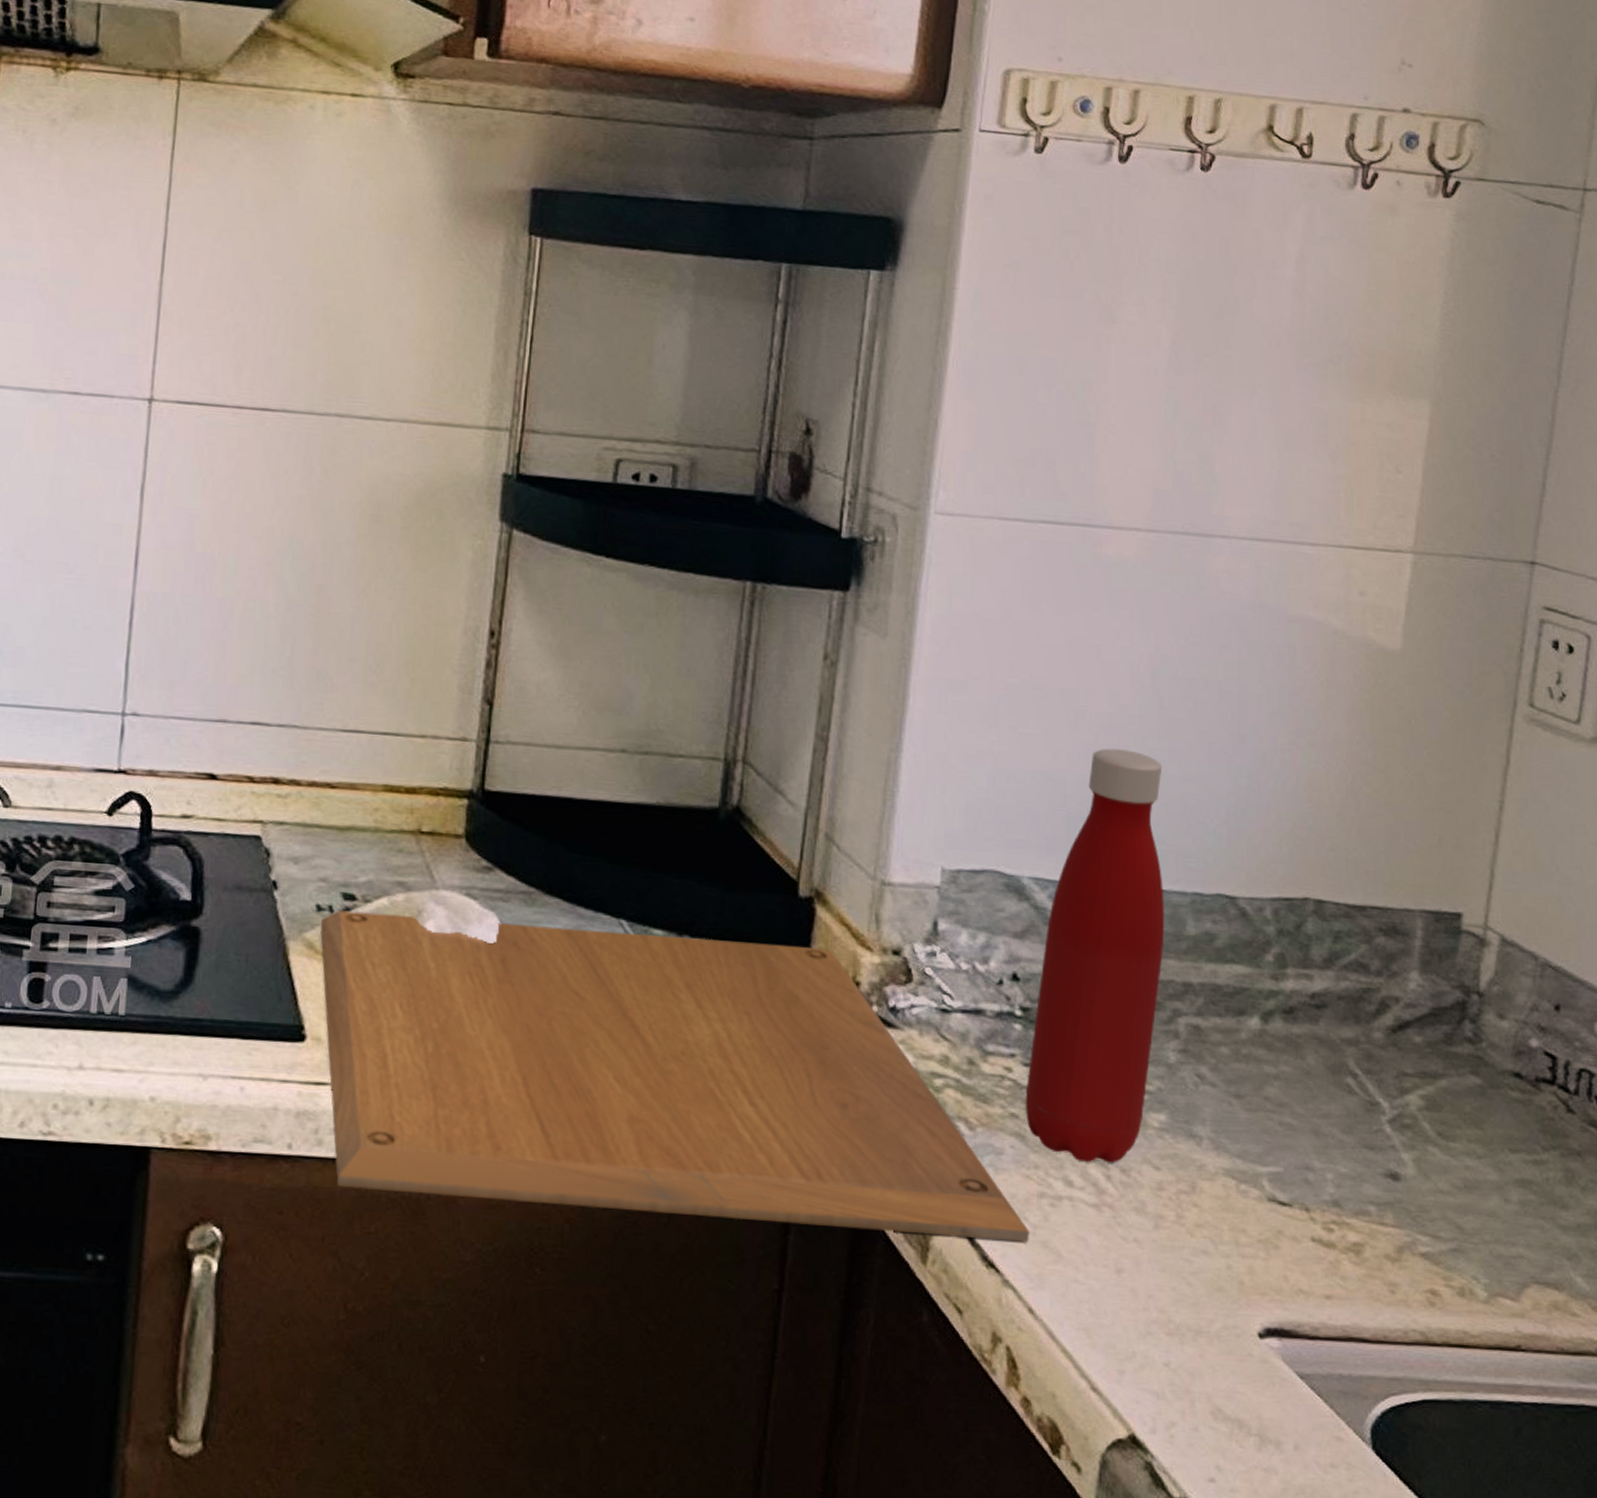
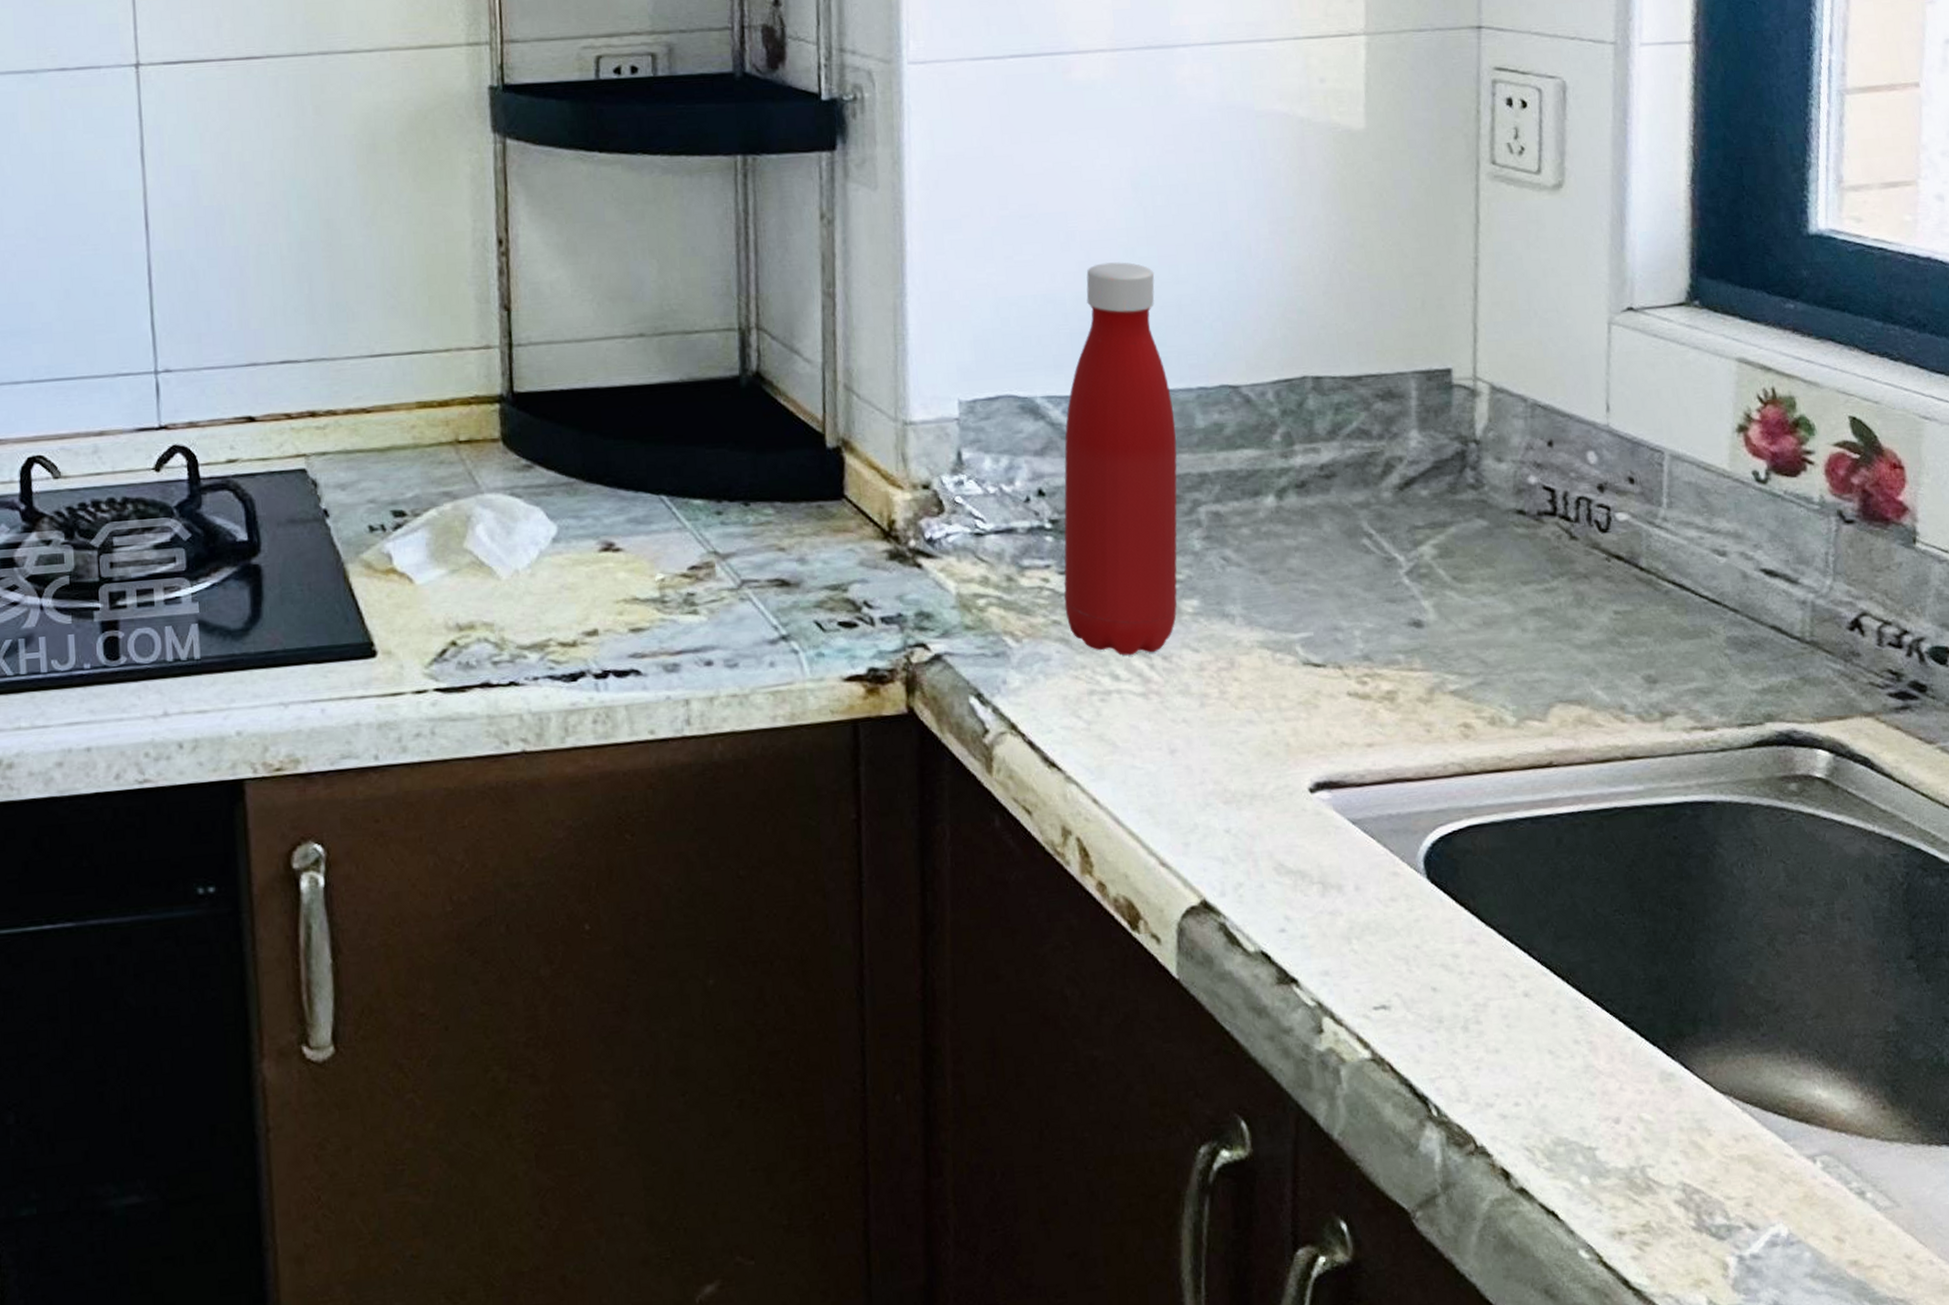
chopping board: present [320,910,1029,1242] -> none [376,493,1085,789]

